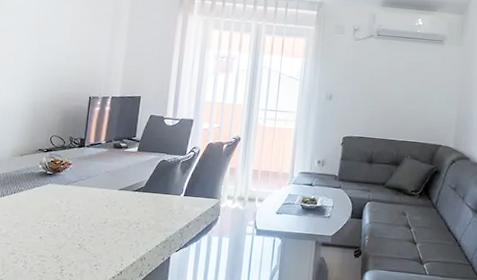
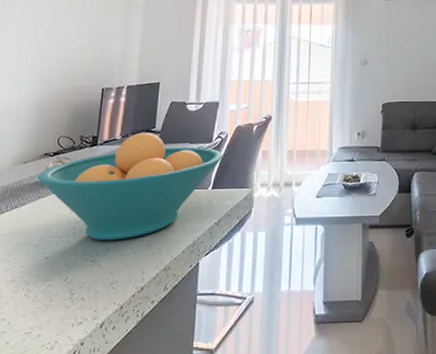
fruit bowl: none [32,139,195,230] -> present [37,132,223,241]

